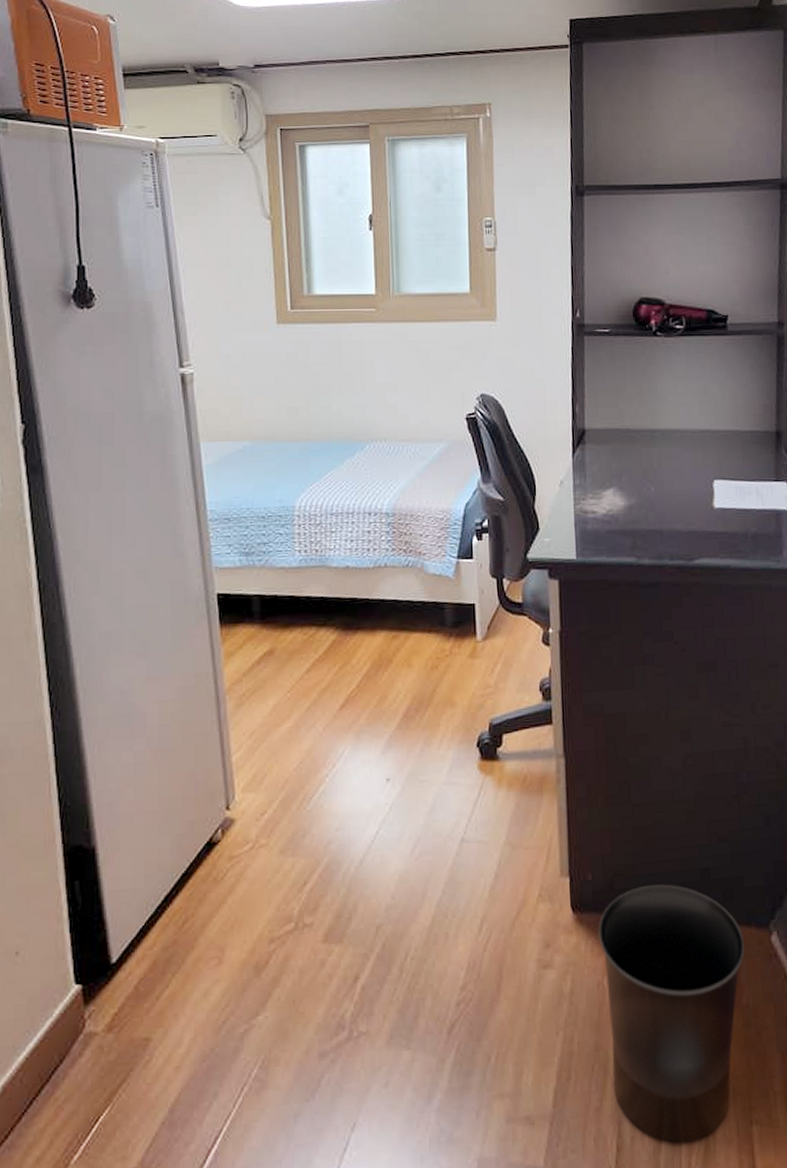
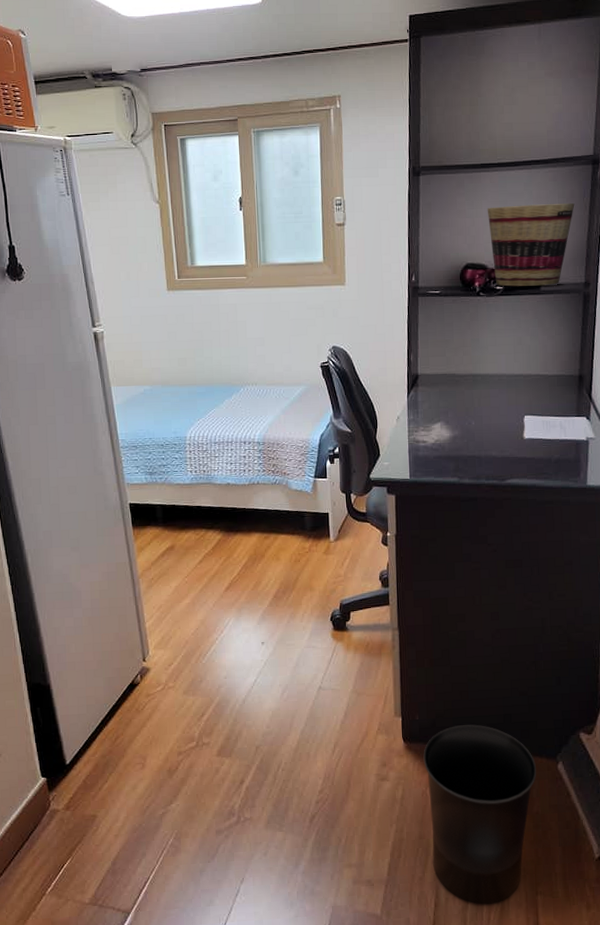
basket: none [662,231,763,326] -> present [487,202,575,287]

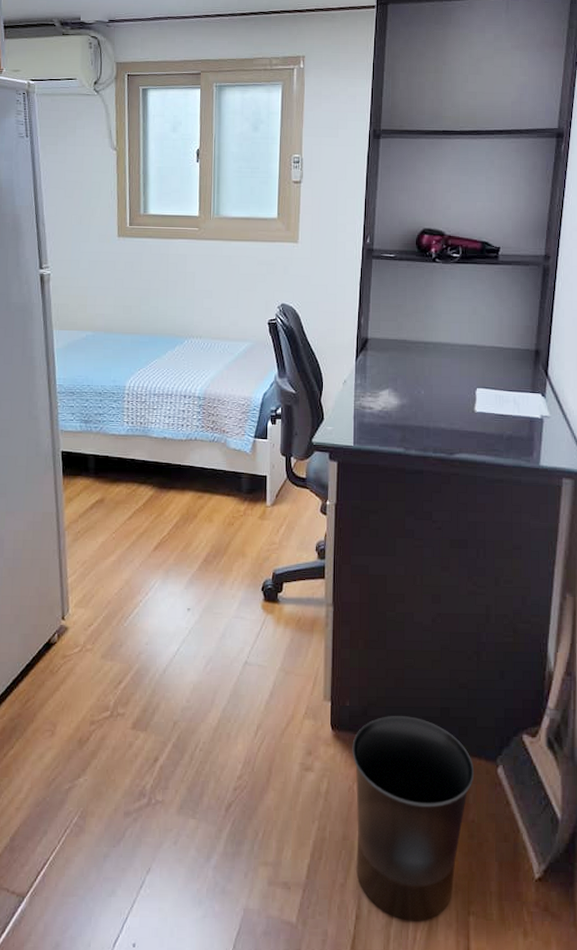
basket: present [487,202,575,287] -> none [447,173,537,256]

